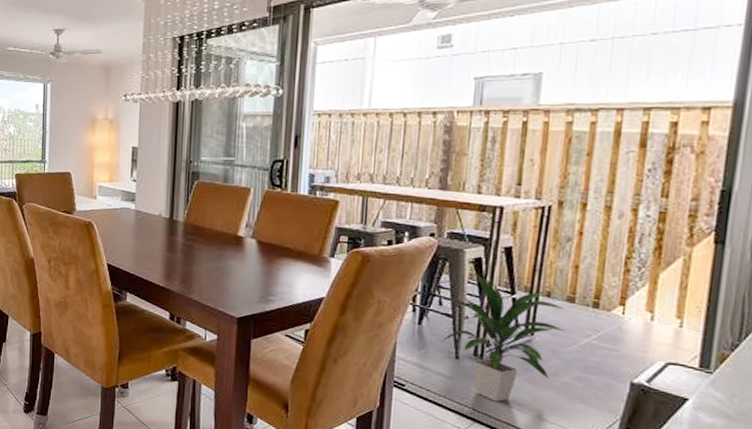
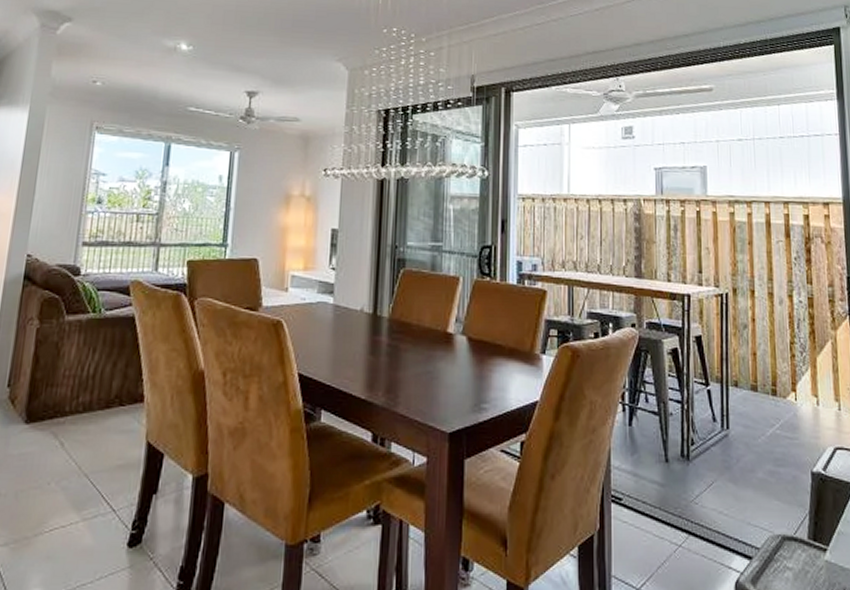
indoor plant: present [441,273,567,402] -> none [648,365,755,508]

